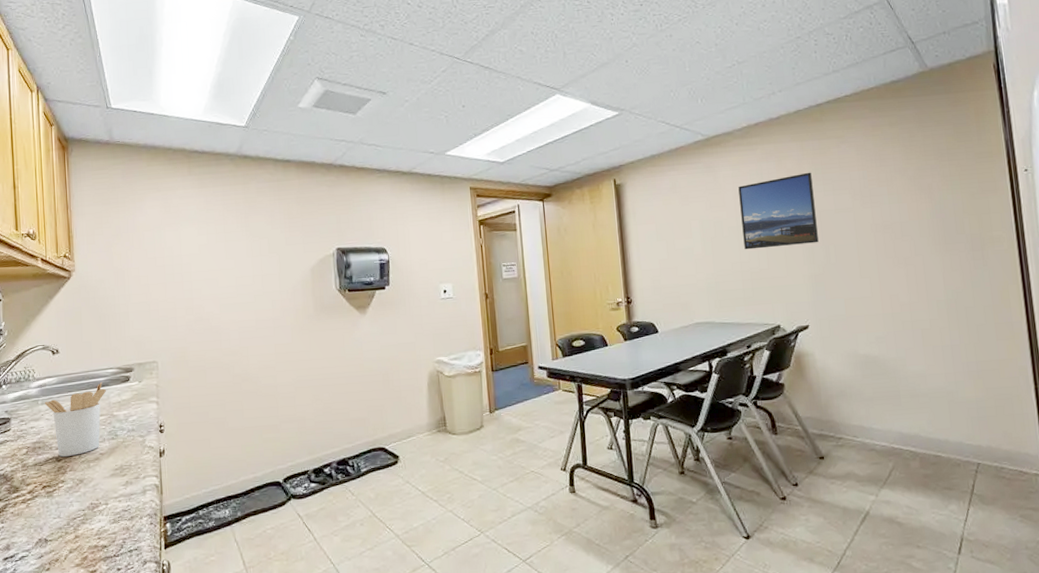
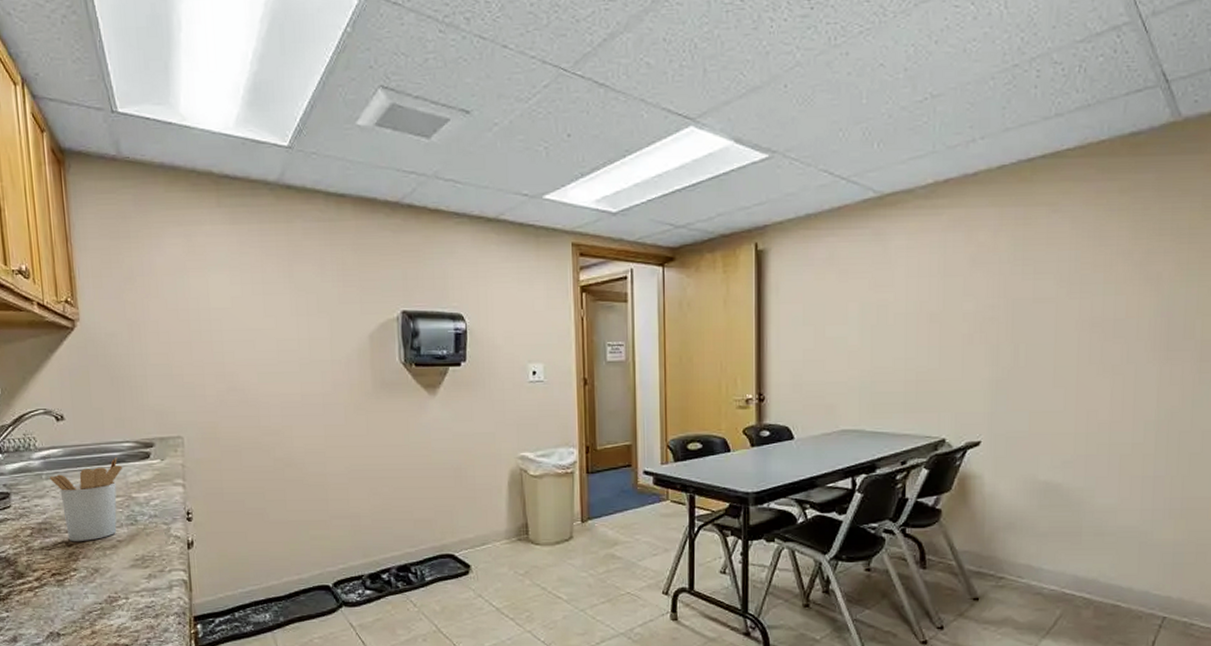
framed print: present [738,172,819,250] -> none [912,248,1009,343]

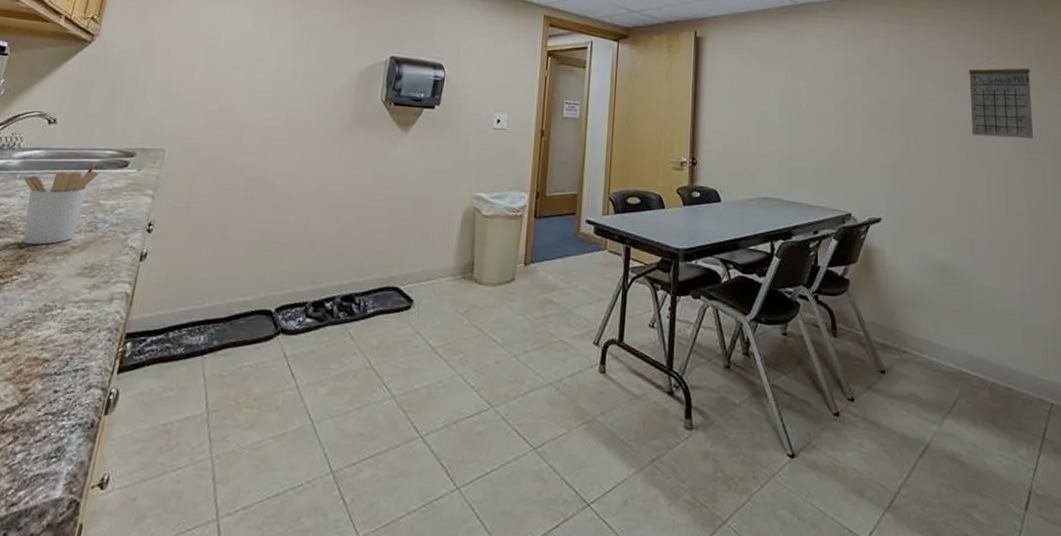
calendar: none [1097,233,1180,336] -> present [969,54,1033,139]

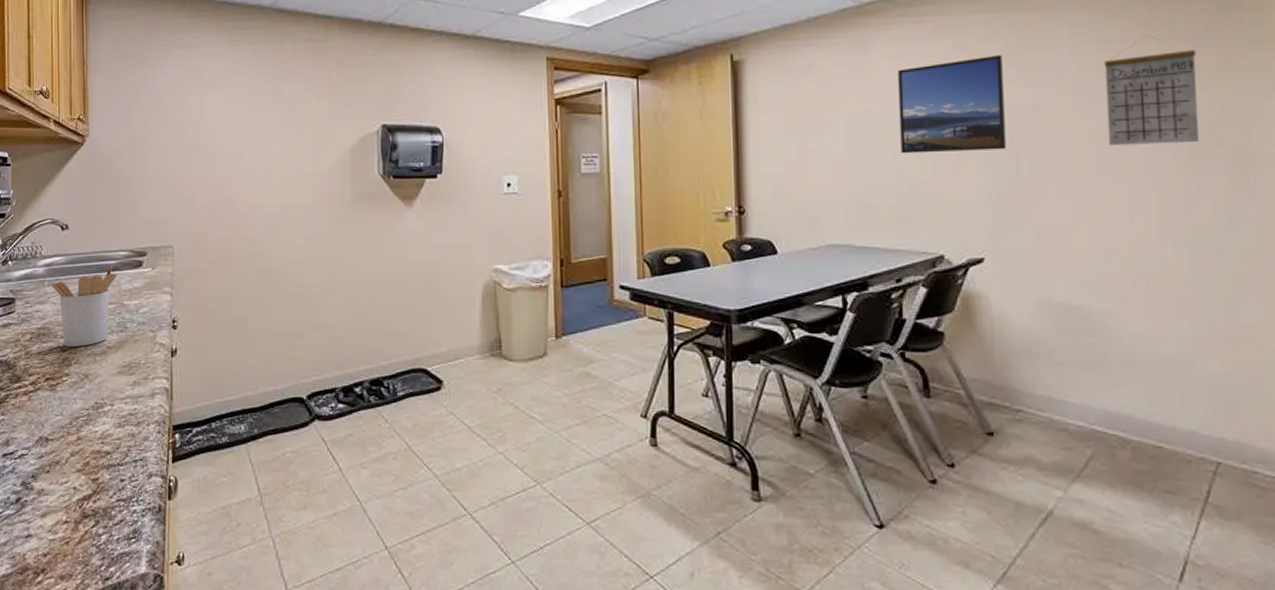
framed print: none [822,55,899,131] -> present [898,54,1006,154]

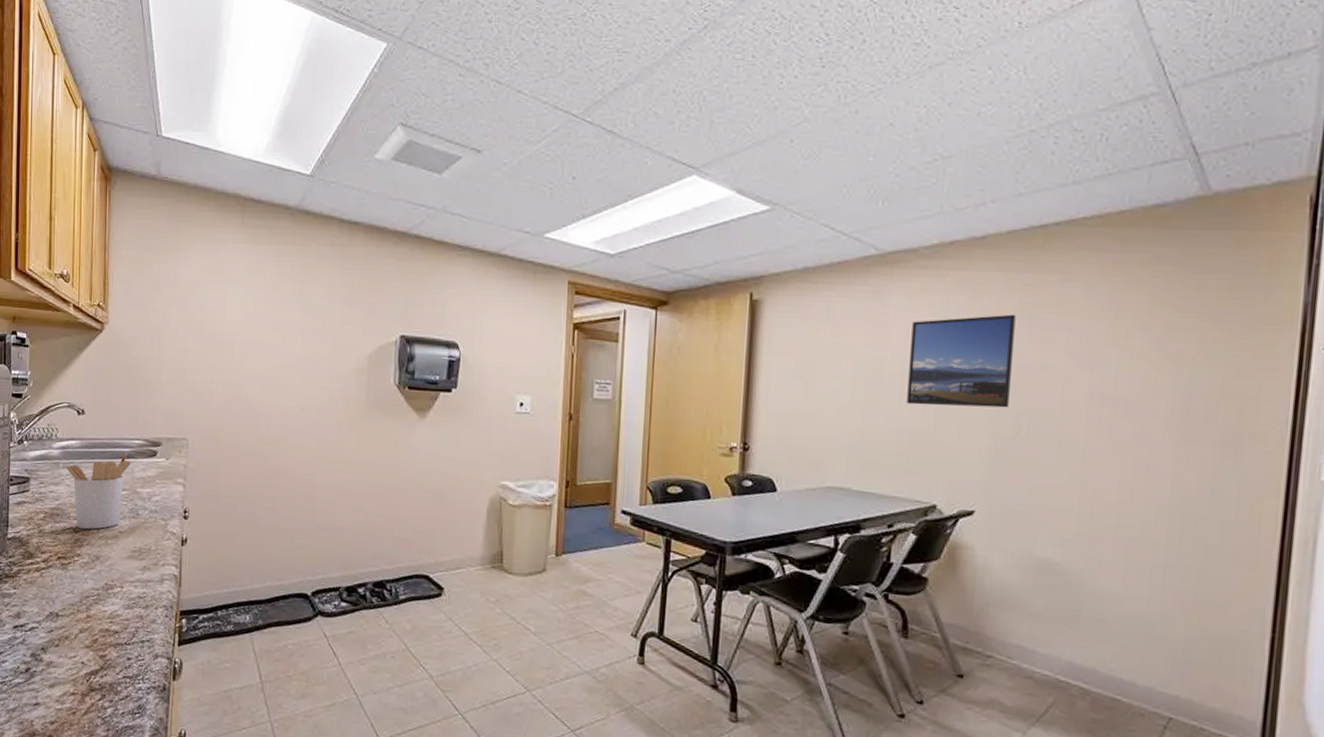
calendar: present [1104,36,1199,145] -> none [1107,307,1204,416]

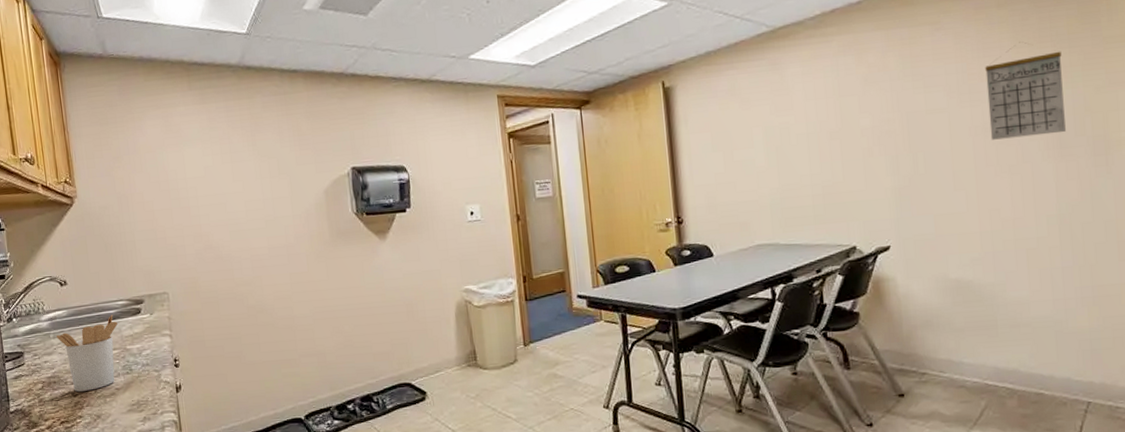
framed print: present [906,314,1016,408] -> none [809,66,905,160]
calendar: none [1107,307,1204,416] -> present [985,42,1066,140]

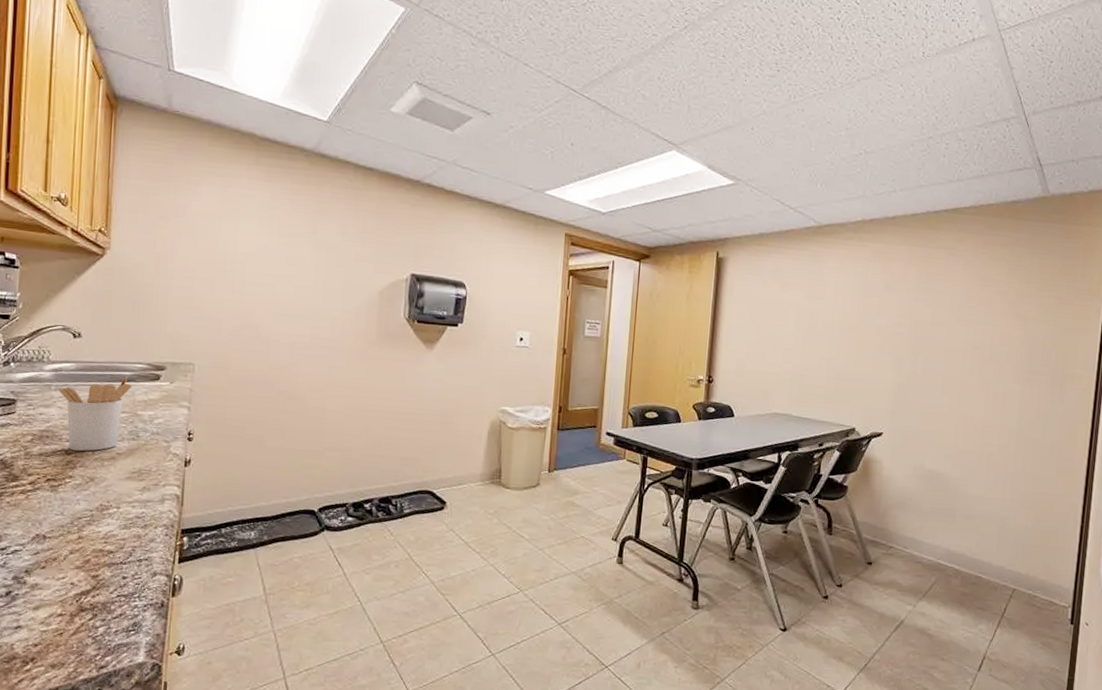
calendar: present [985,42,1066,140] -> none [977,279,1043,361]

